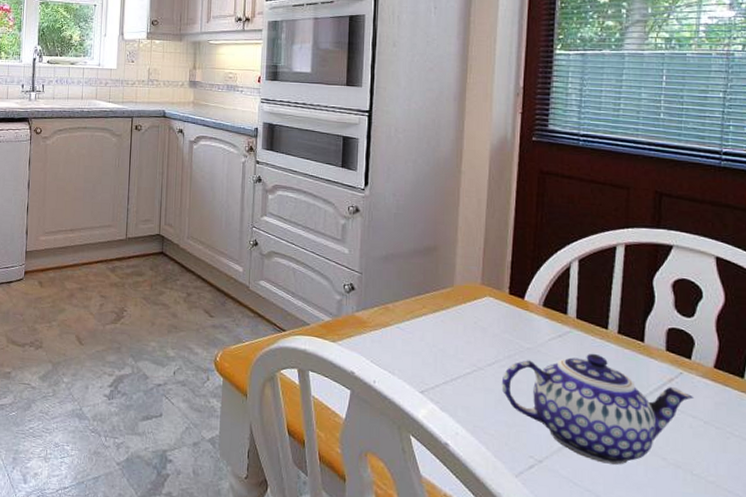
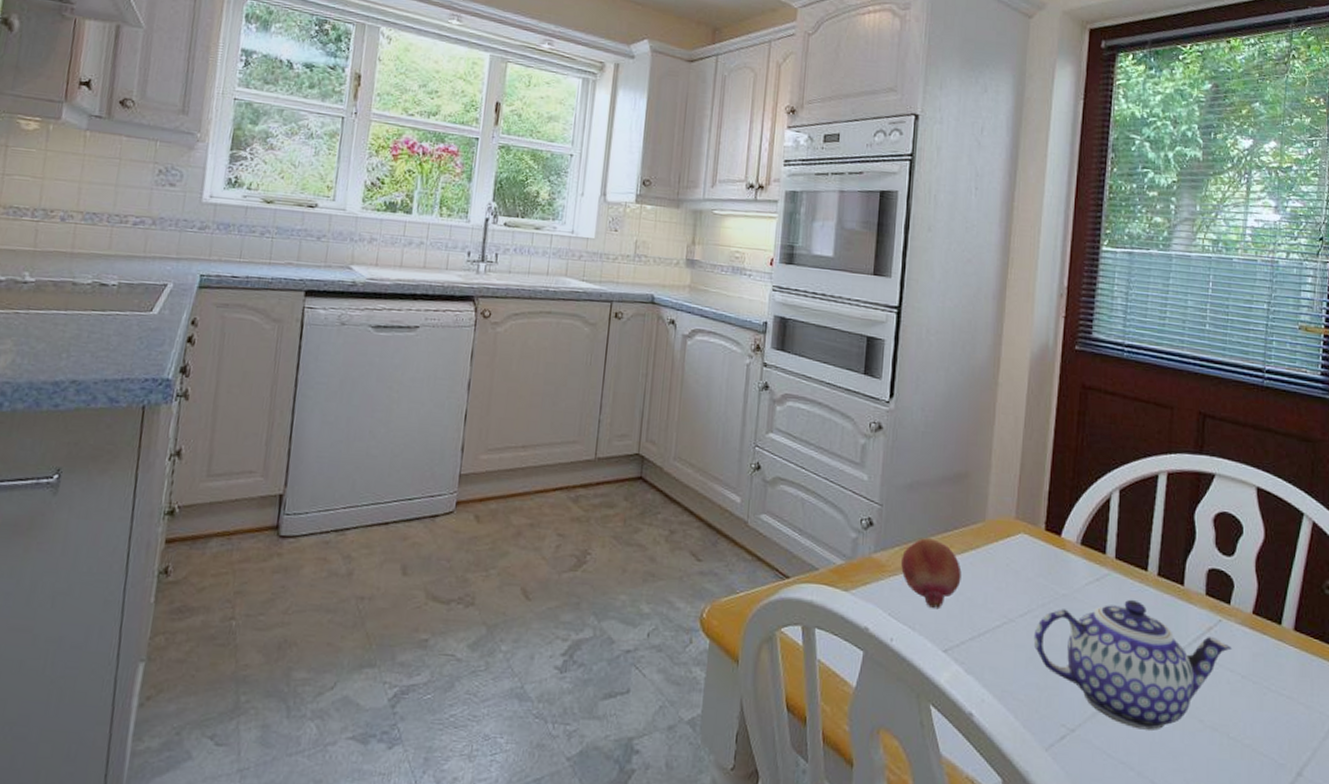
fruit: none [380,300,434,358] -> present [901,538,962,610]

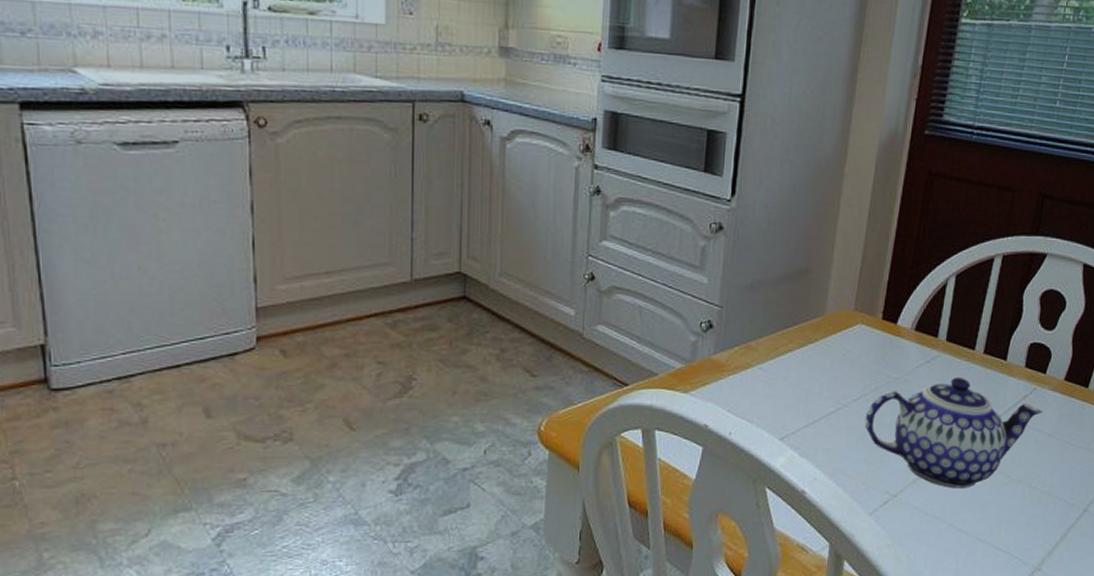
fruit: present [901,538,962,610] -> none [740,336,800,402]

